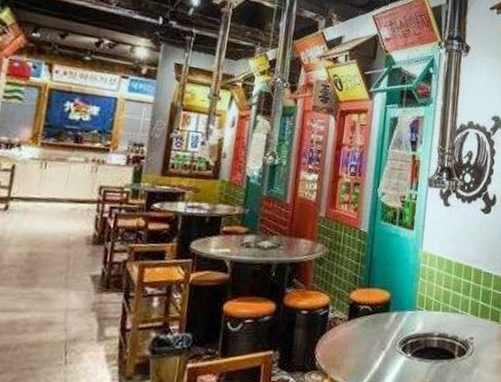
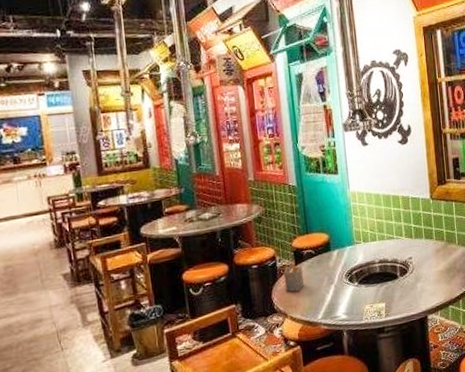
napkin holder: none [331,313,355,351] -> present [283,260,305,292]

